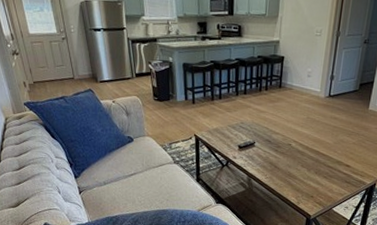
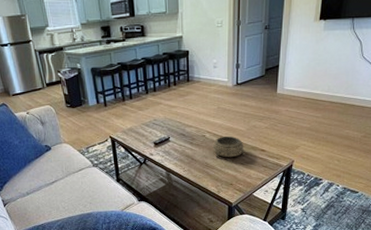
decorative bowl: none [297,147,330,170] -> present [213,135,246,158]

